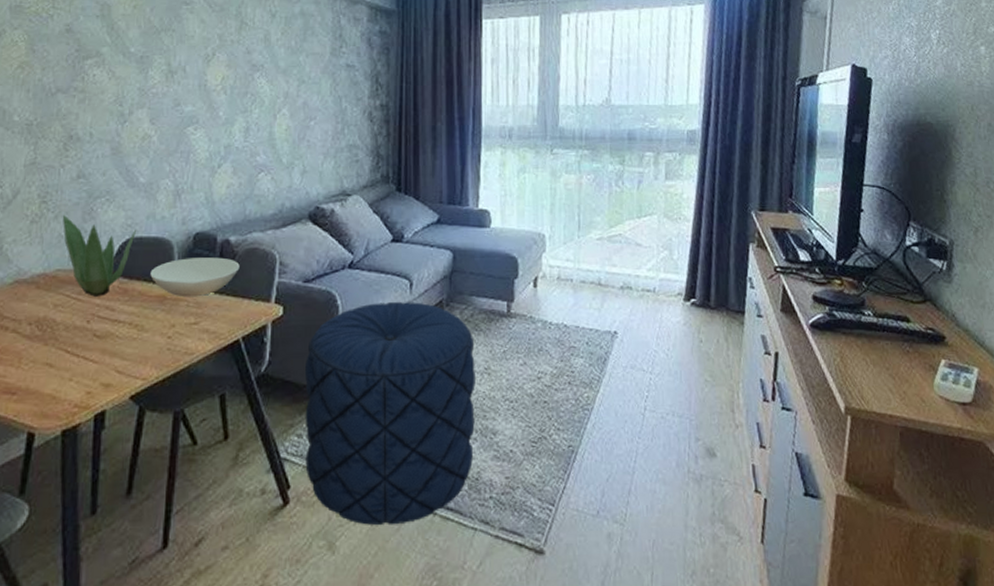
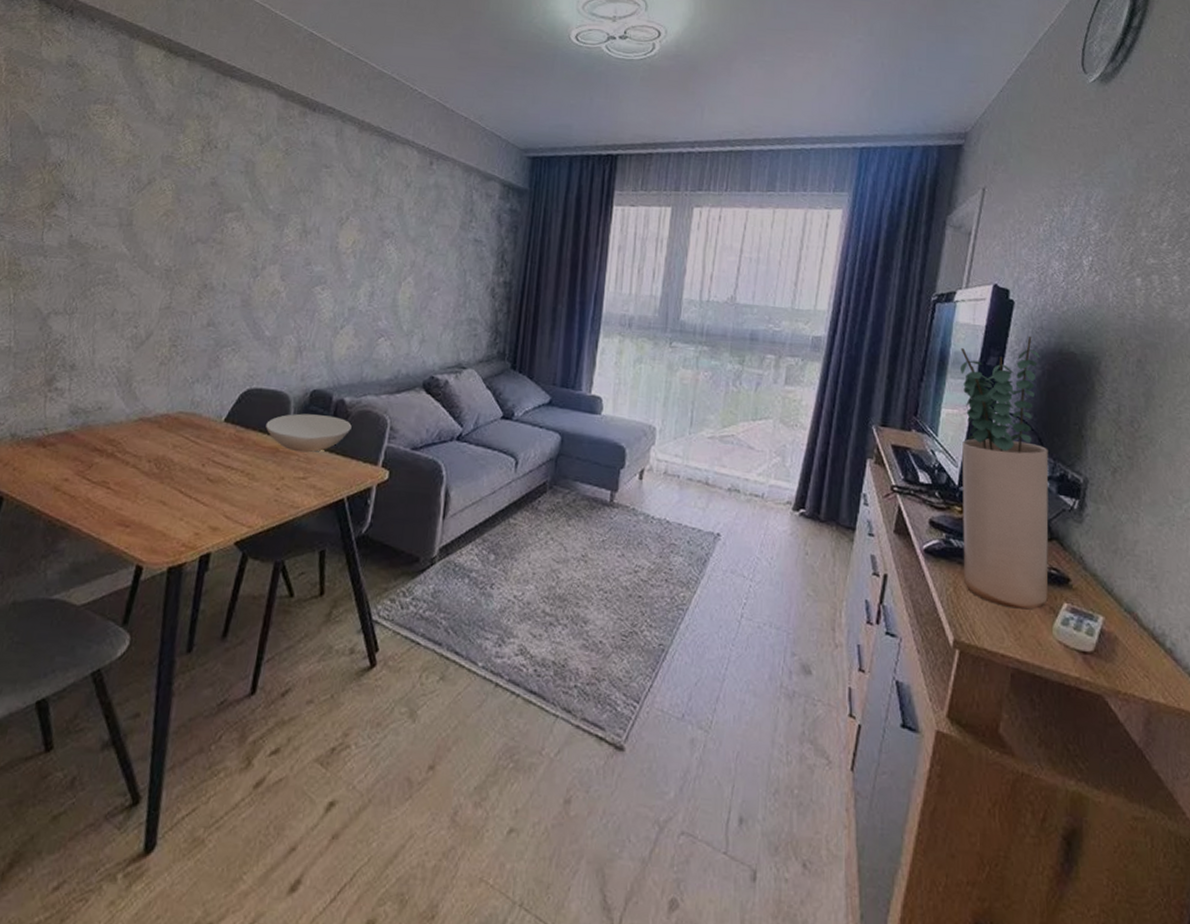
plant: present [63,214,137,297] -> none [189,359,258,442]
pouf: present [304,301,475,525] -> none [395,477,574,701]
vase: none [827,111,927,370] -> present [959,337,1049,610]

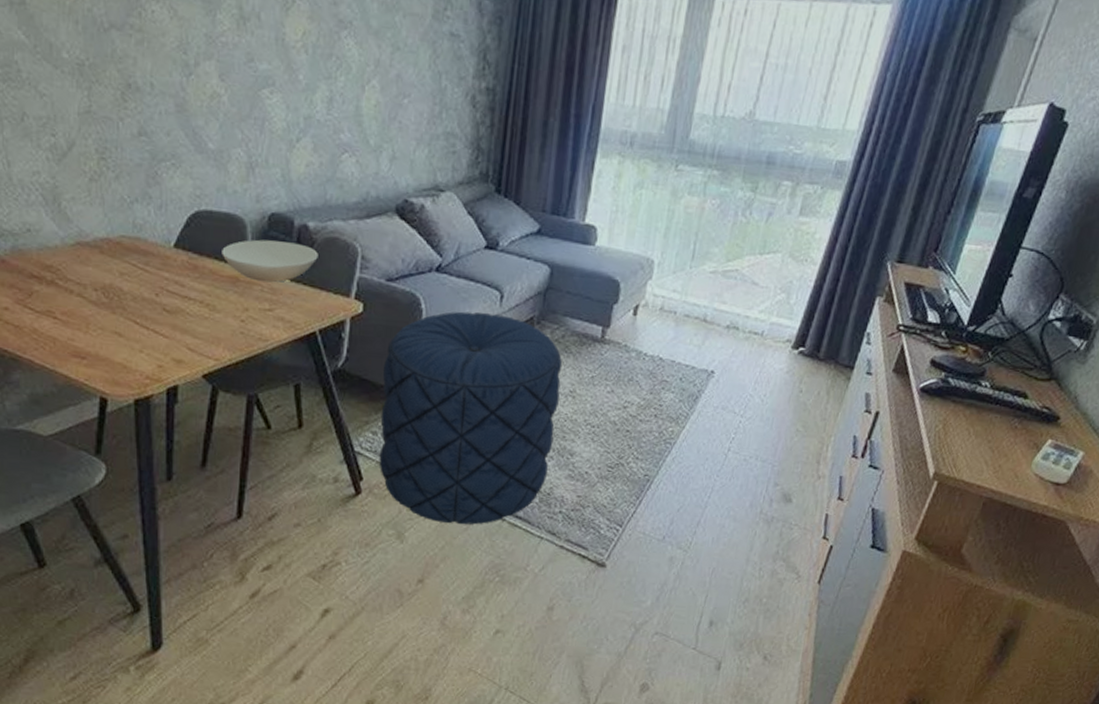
pouf: none [395,477,574,701] -> present [379,311,563,525]
vase: present [959,337,1049,610] -> none [954,165,1083,446]

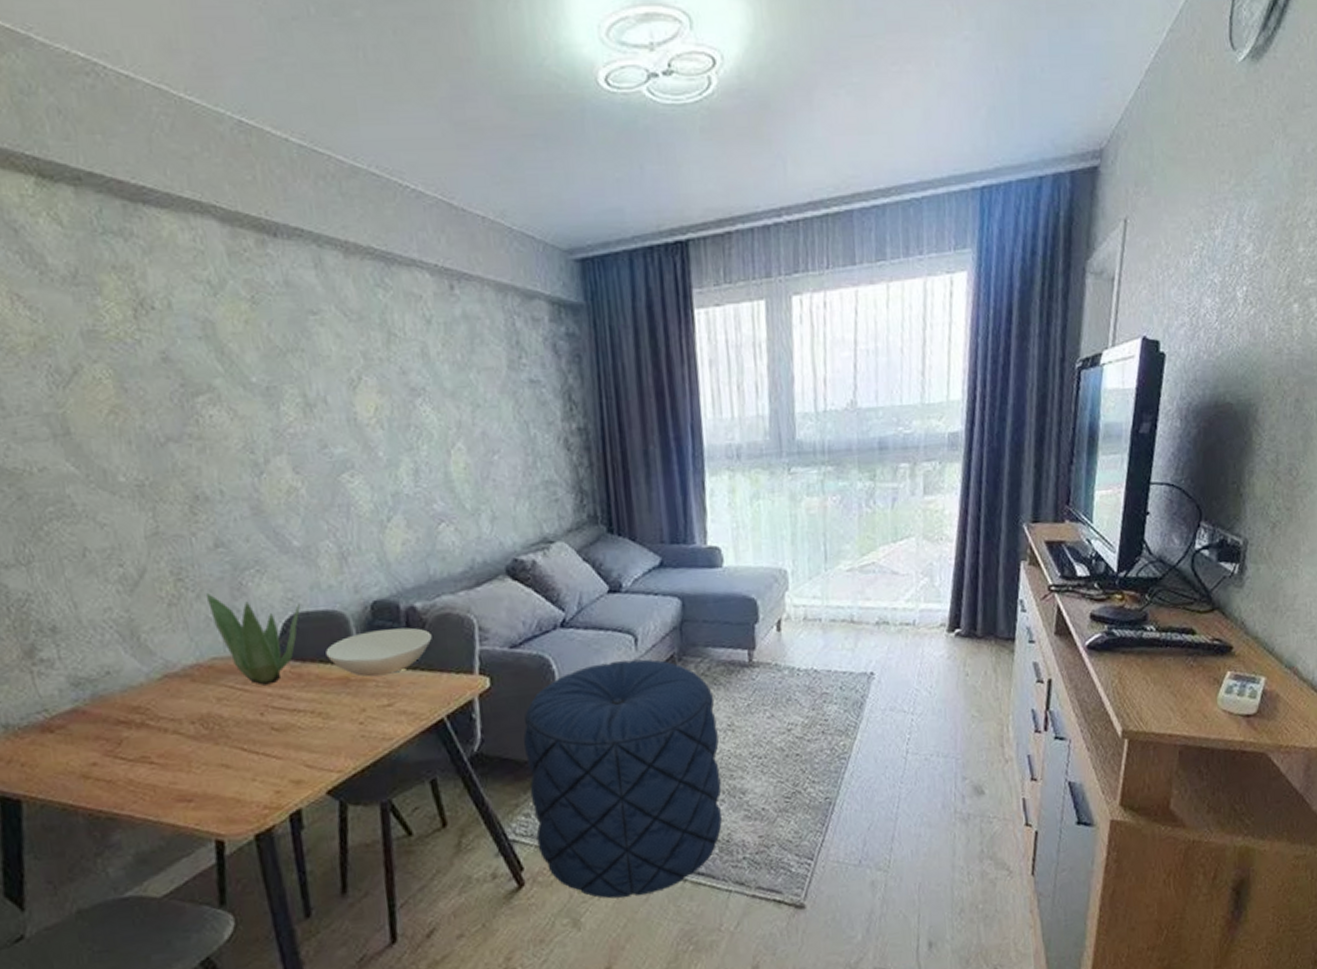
plant: none [125,175,207,270] -> present [207,592,301,686]

